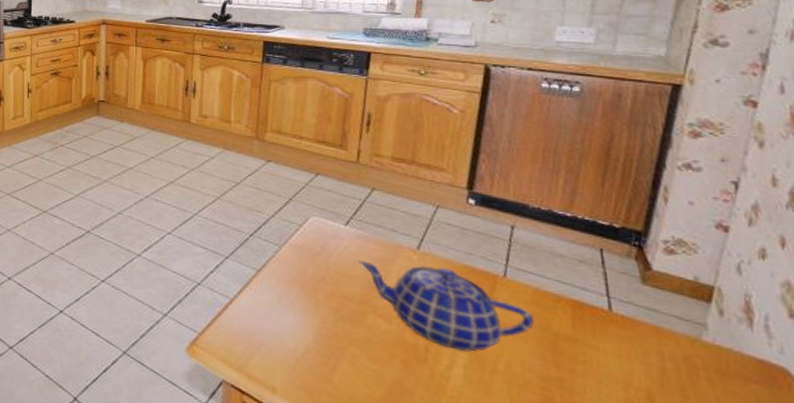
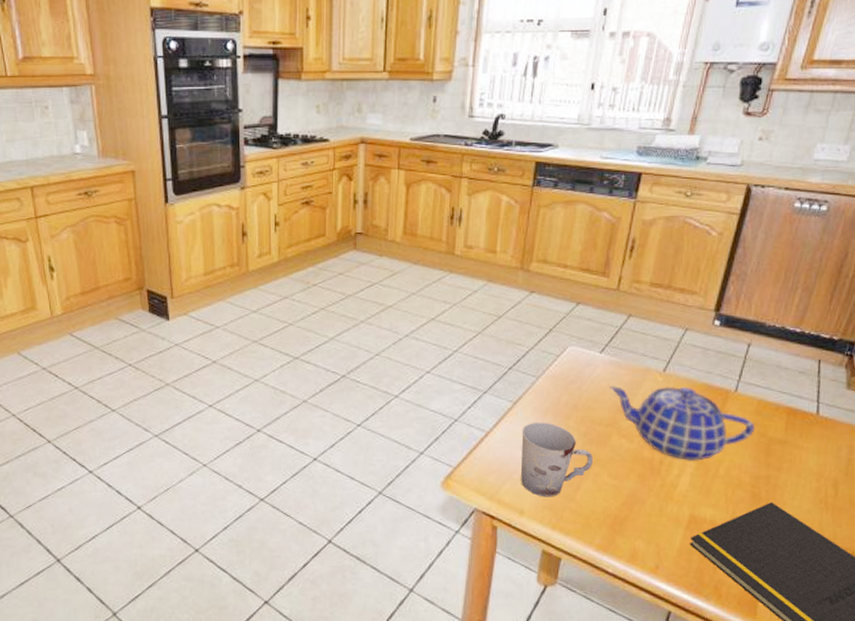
cup: none [267,292,349,377] -> present [521,422,594,497]

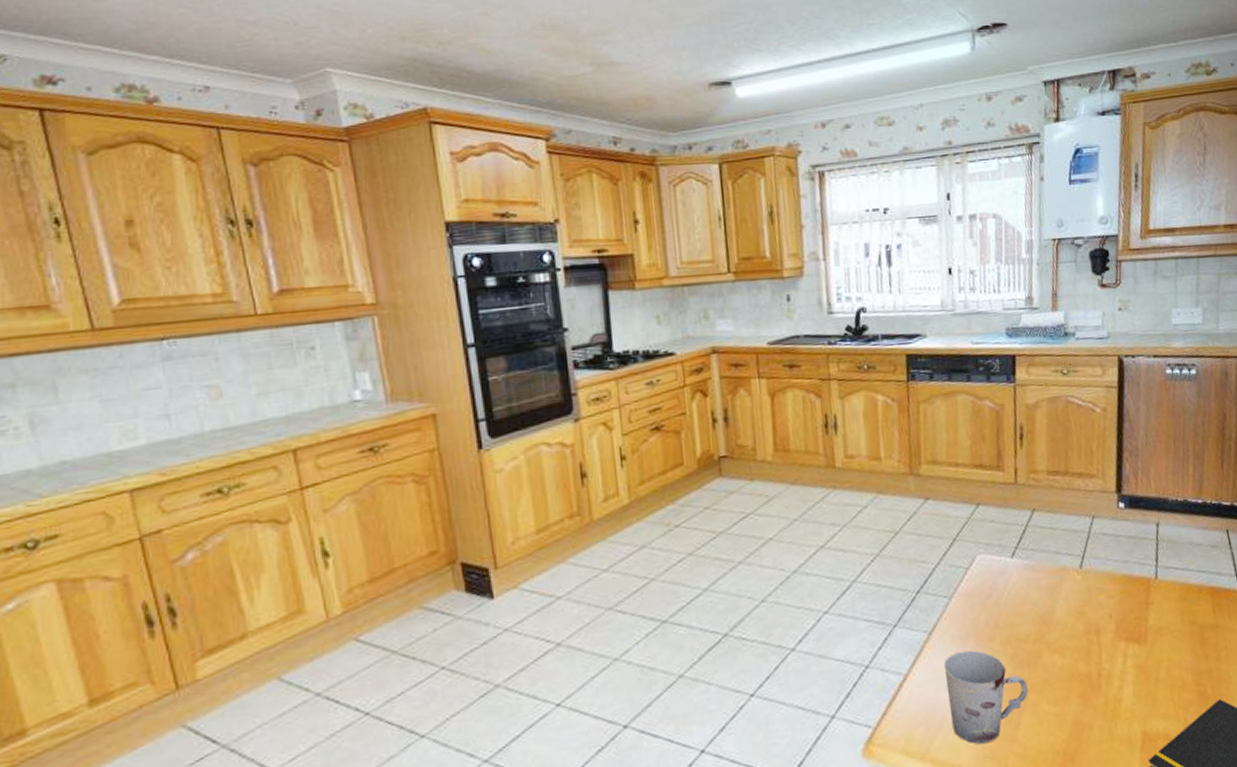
teapot: present [609,386,755,462] -> none [1028,582,1185,668]

